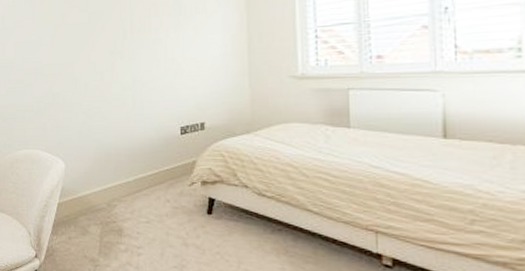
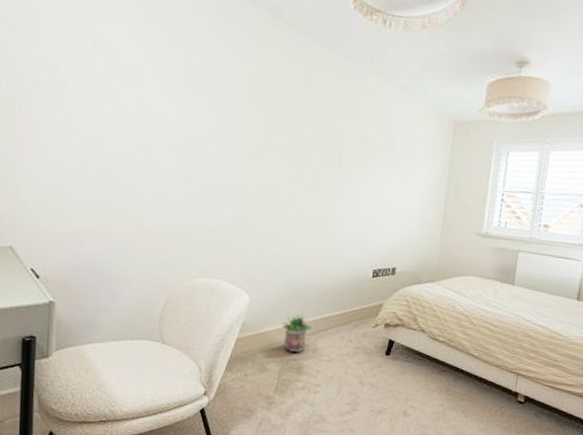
potted plant: none [98,176,127,215] -> present [282,314,313,353]

